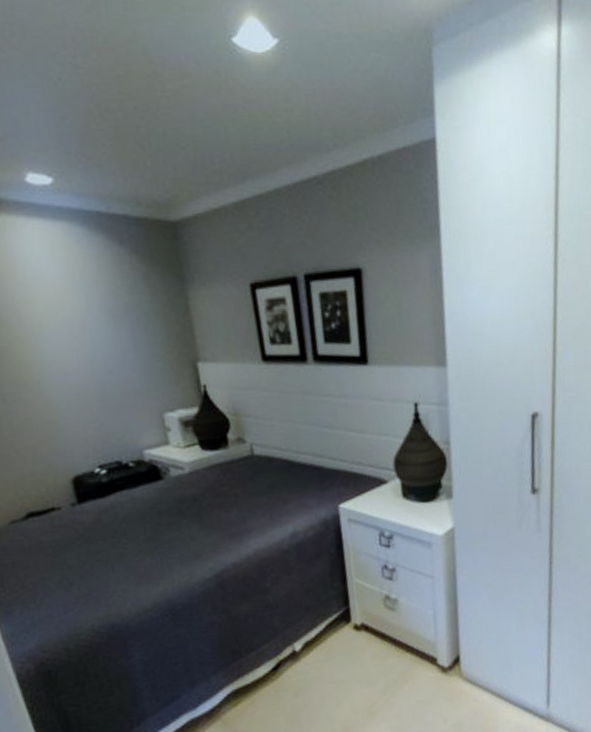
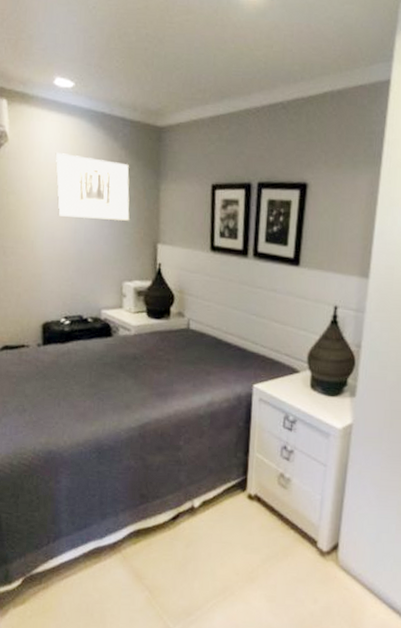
wall art: none [46,268,157,346] -> present [55,153,130,221]

